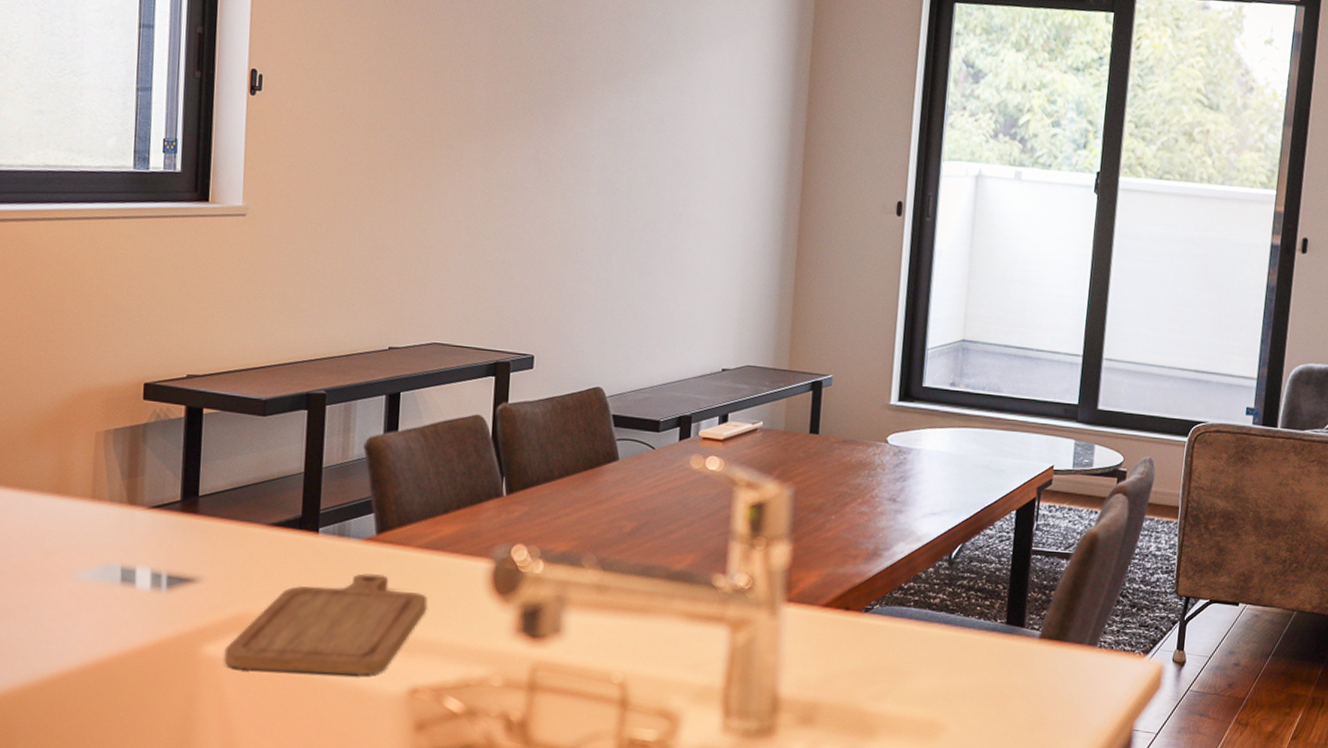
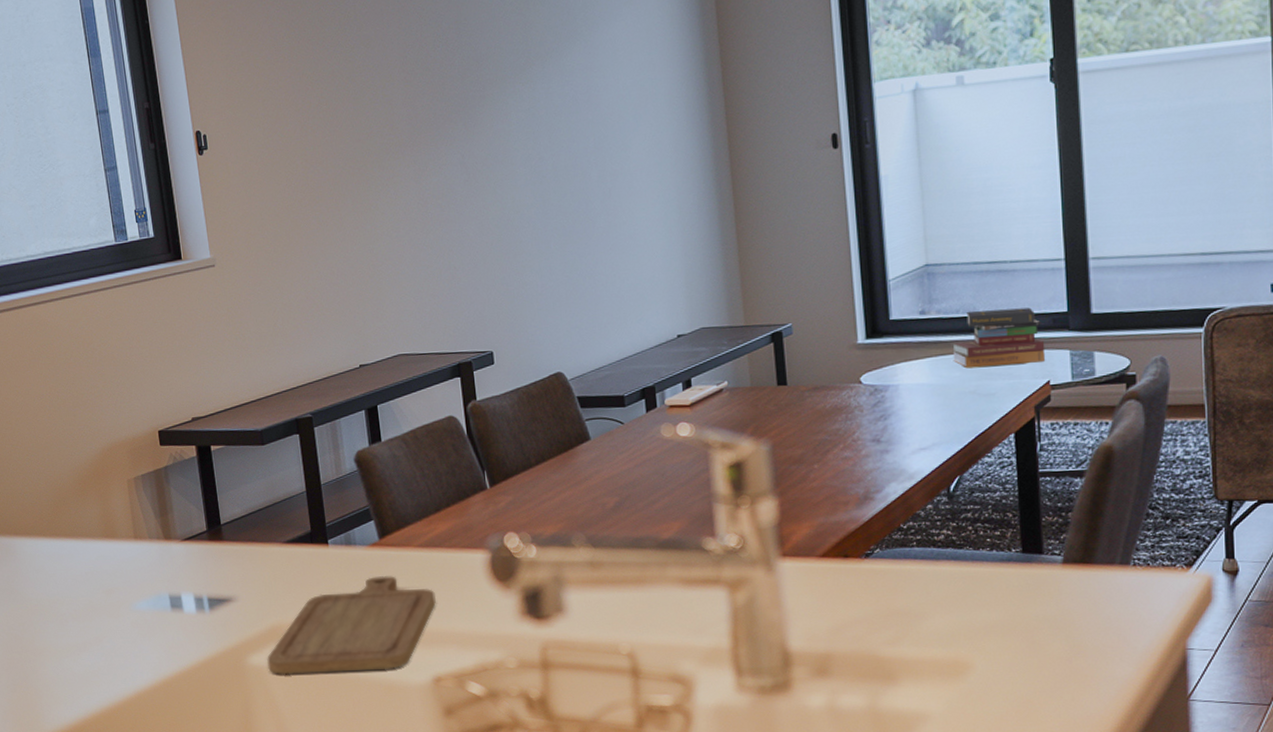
books: none [973,391,1055,447] -> present [952,307,1046,369]

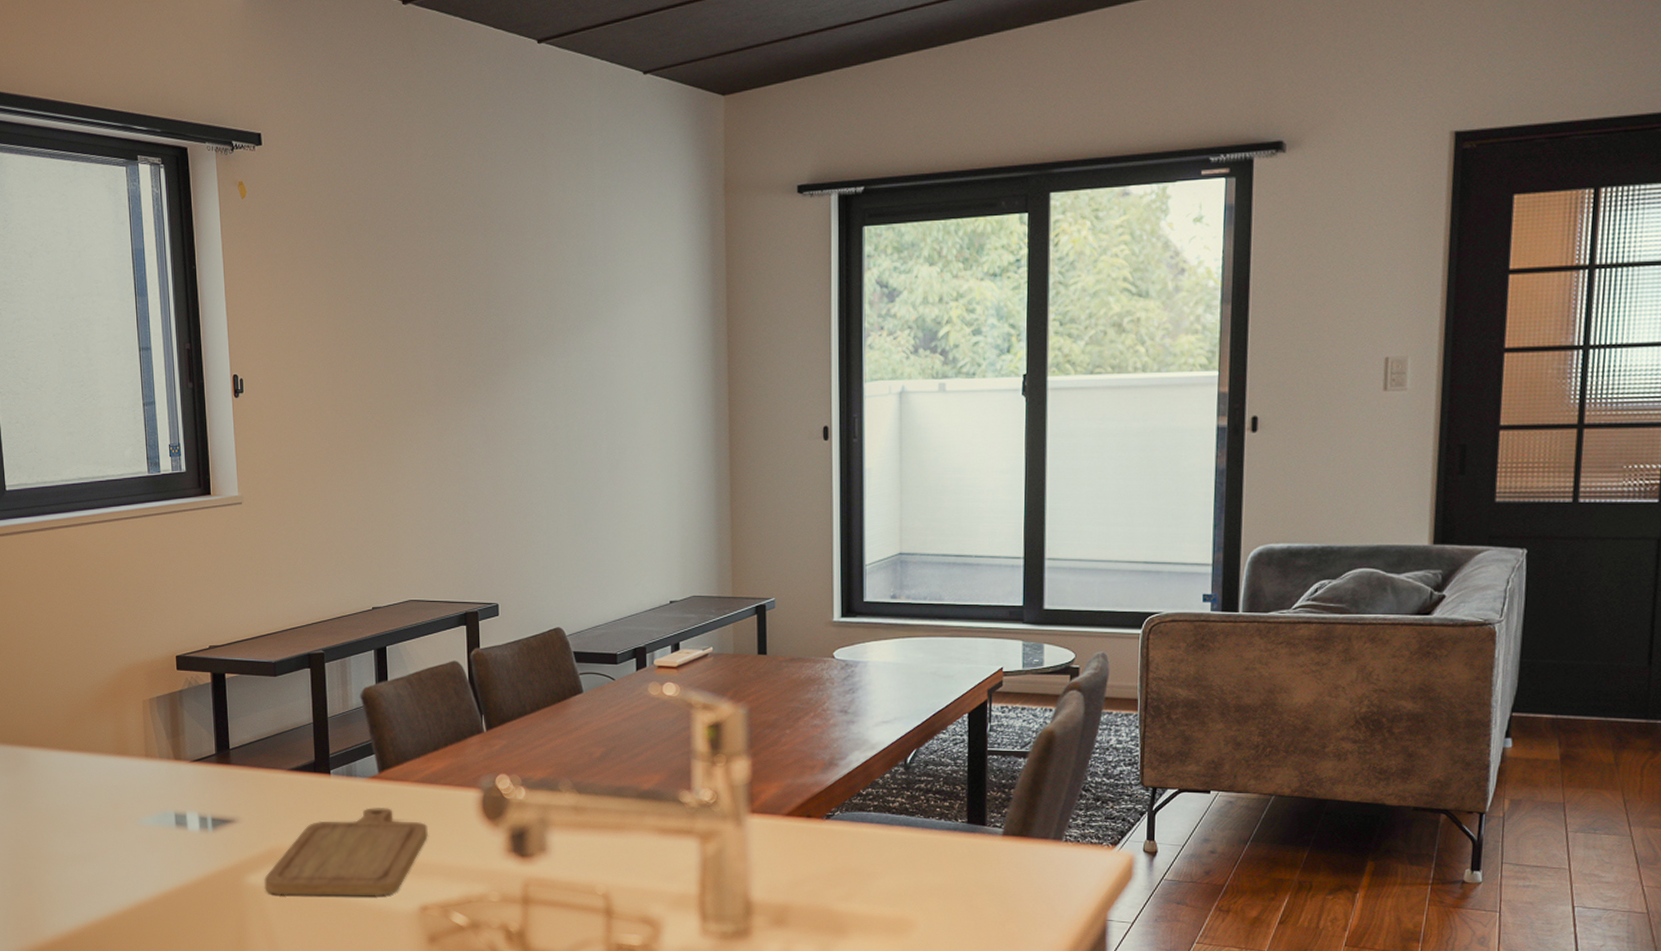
books: present [952,307,1046,369] -> none [918,599,1001,651]

